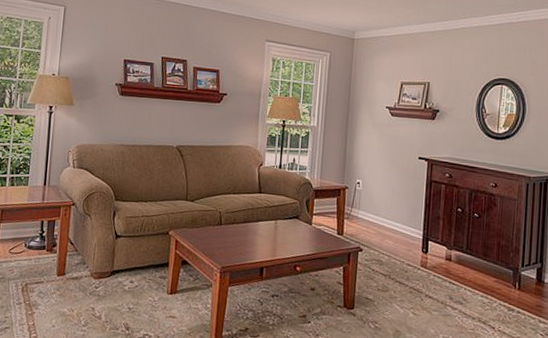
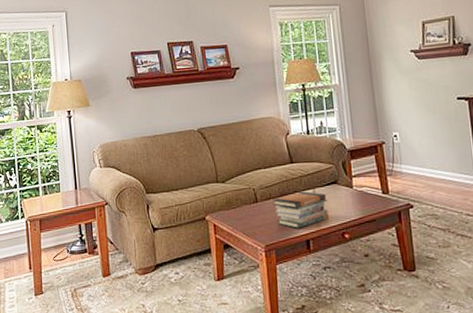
book stack: none [235,221,287,256] -> present [272,191,329,229]

